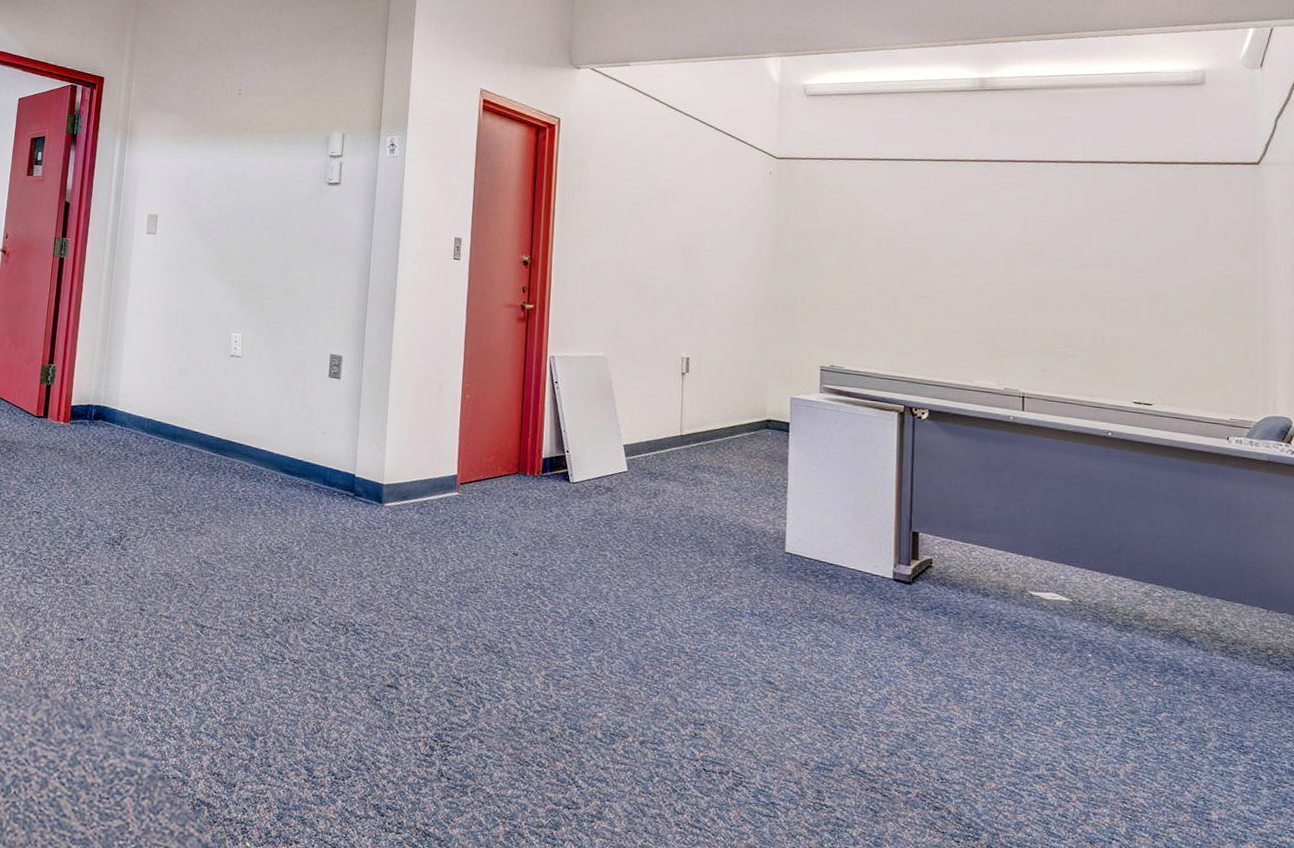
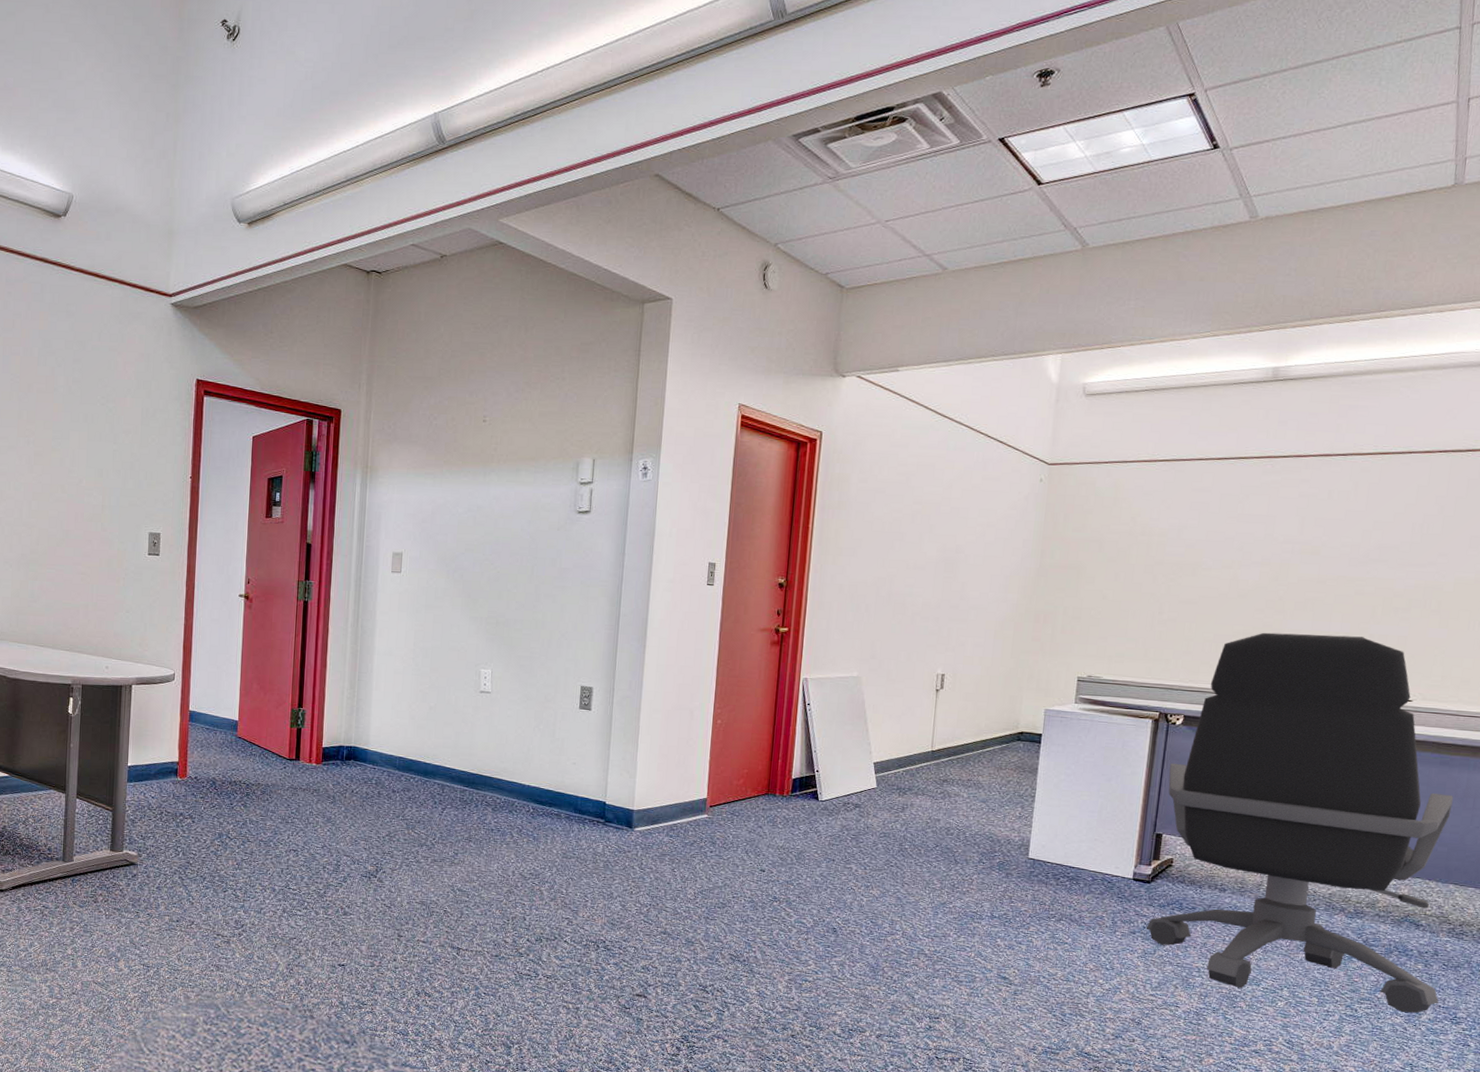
office chair: none [911,329,1222,740] -> present [1145,632,1453,1013]

